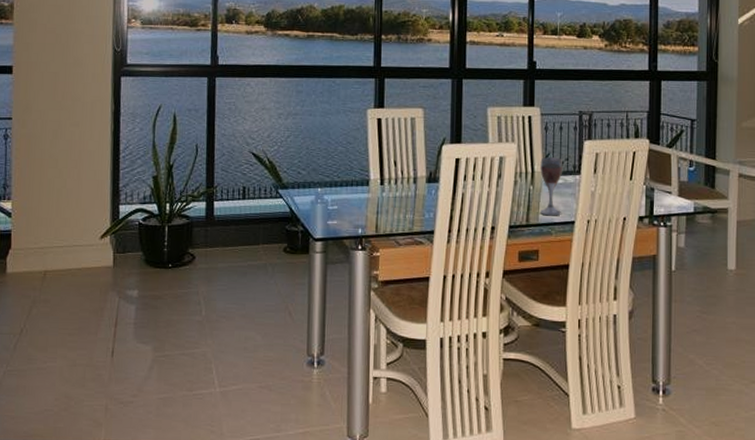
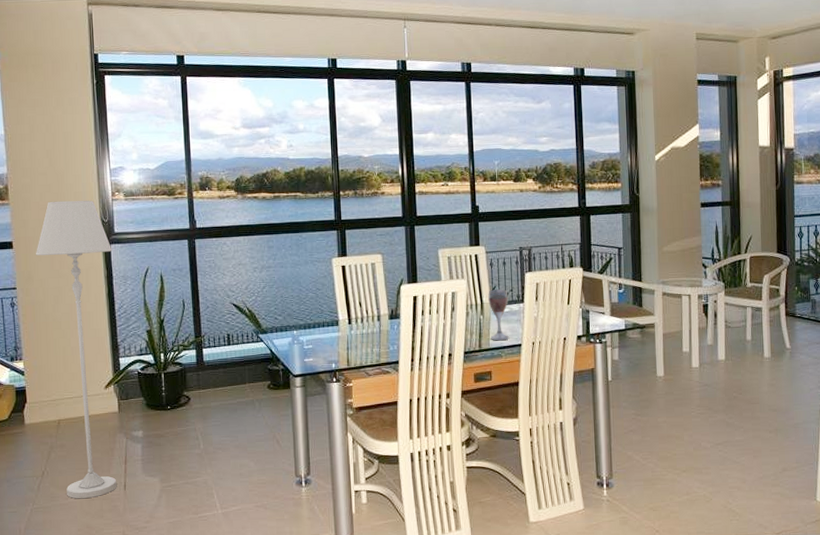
floor lamp: none [37,24,123,364] -> present [36,200,117,499]

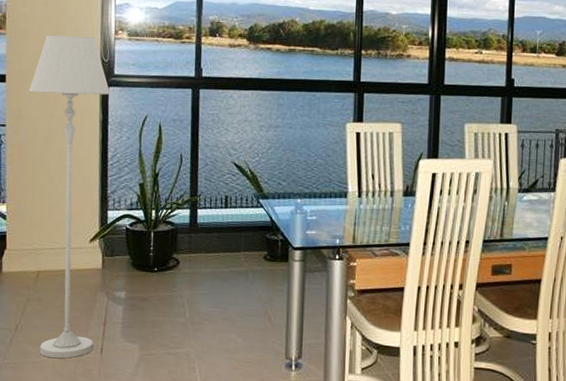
cup: present [488,289,509,341] -> none [513,174,539,232]

